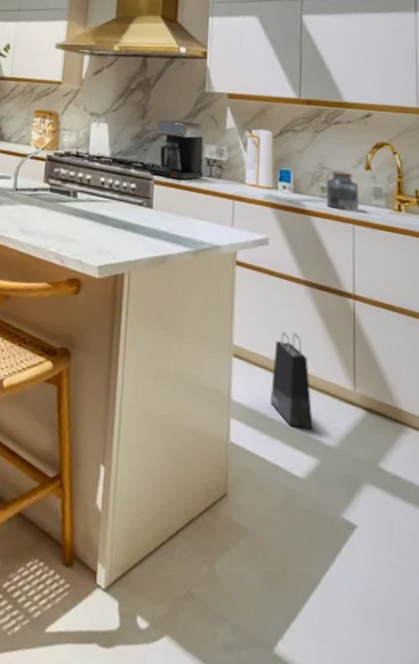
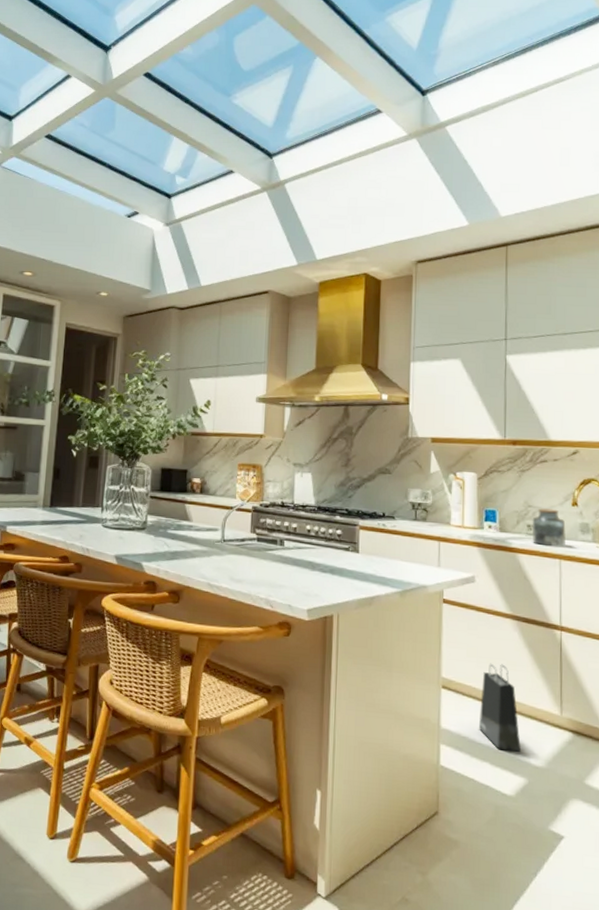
coffee maker: present [149,120,204,180] -> none [355,467,409,524]

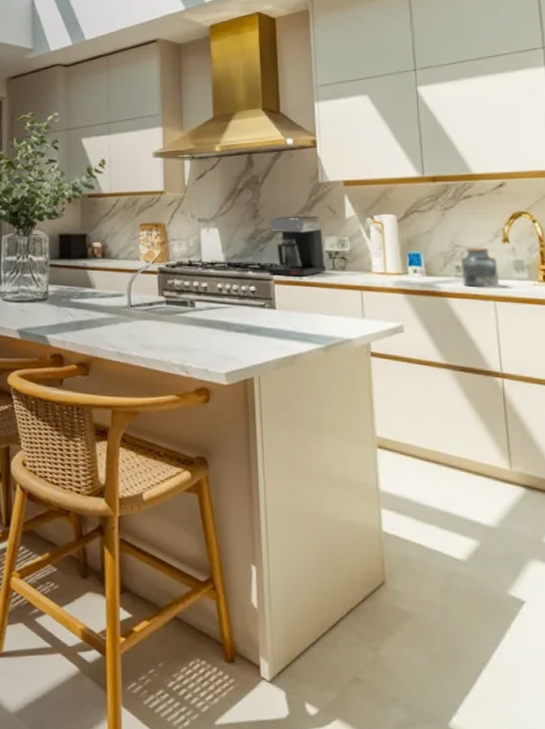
coffee maker: none [355,467,409,524] -> present [268,217,327,276]
shopping bag: present [479,663,521,752] -> none [420,418,469,512]

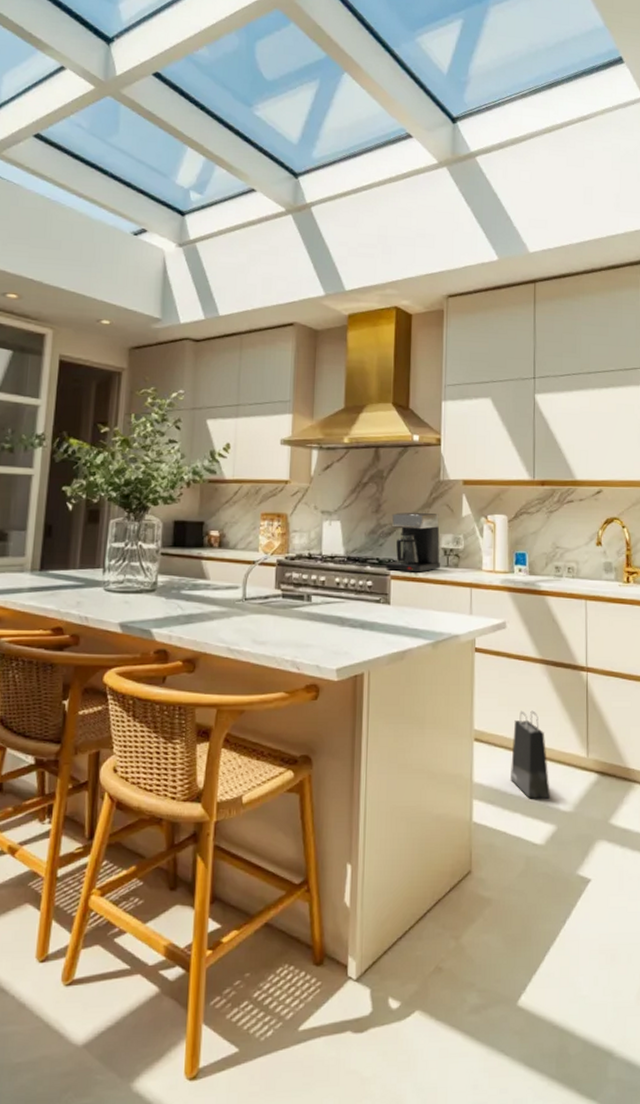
shopping bag: none [420,418,469,512] -> present [511,710,550,799]
jar: present [460,247,499,288] -> none [559,549,591,588]

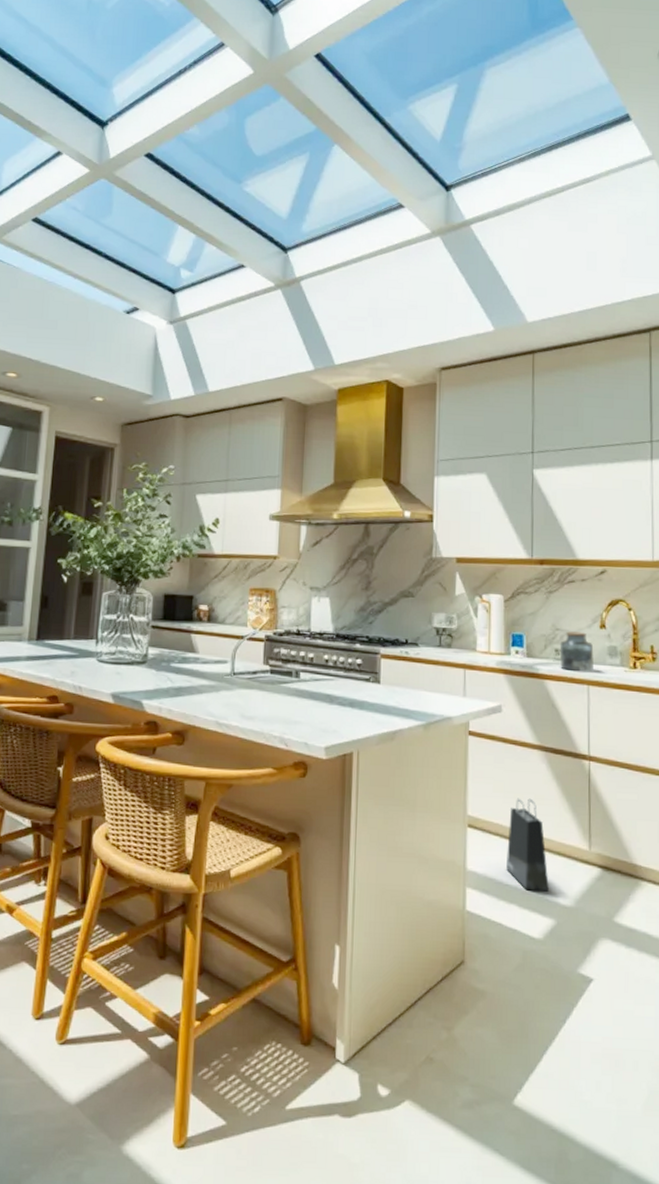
coffee maker: present [386,512,441,573] -> none [376,590,433,652]
jar: none [559,549,591,588] -> present [559,631,594,672]

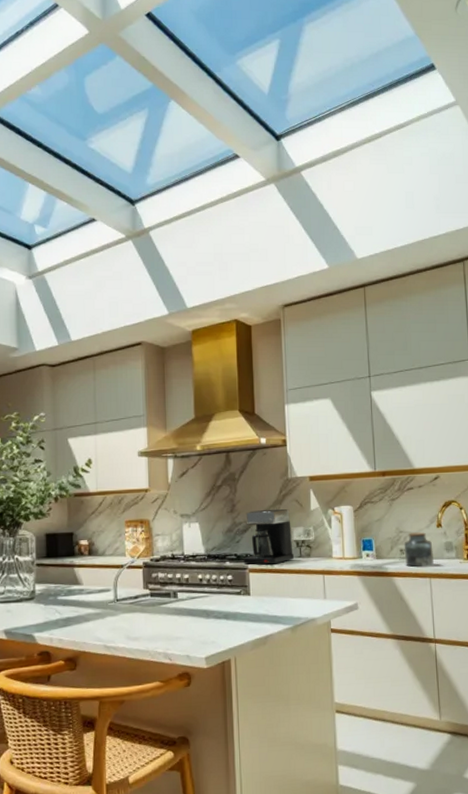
coffee maker: none [376,590,433,652] -> present [244,509,295,565]
shopping bag: present [506,798,549,892] -> none [370,681,408,761]

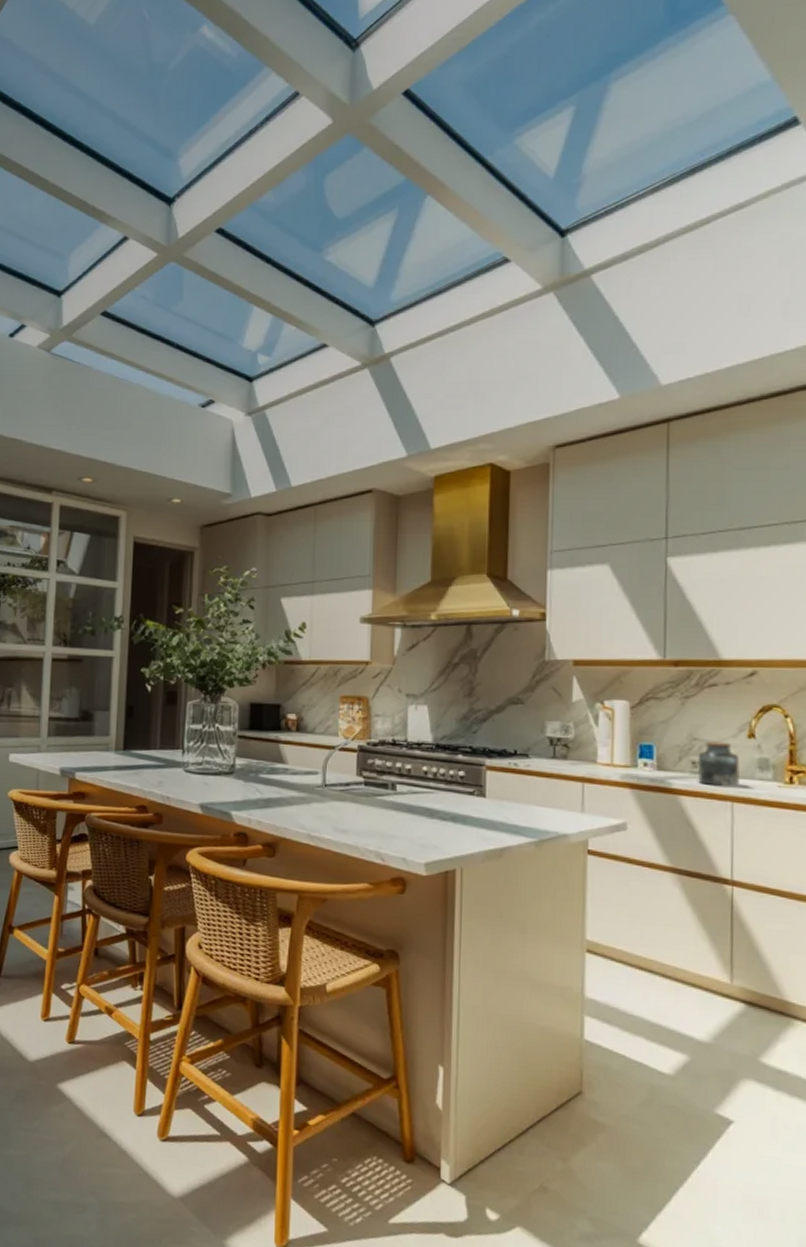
coffee maker: present [244,509,295,565] -> none [480,696,546,764]

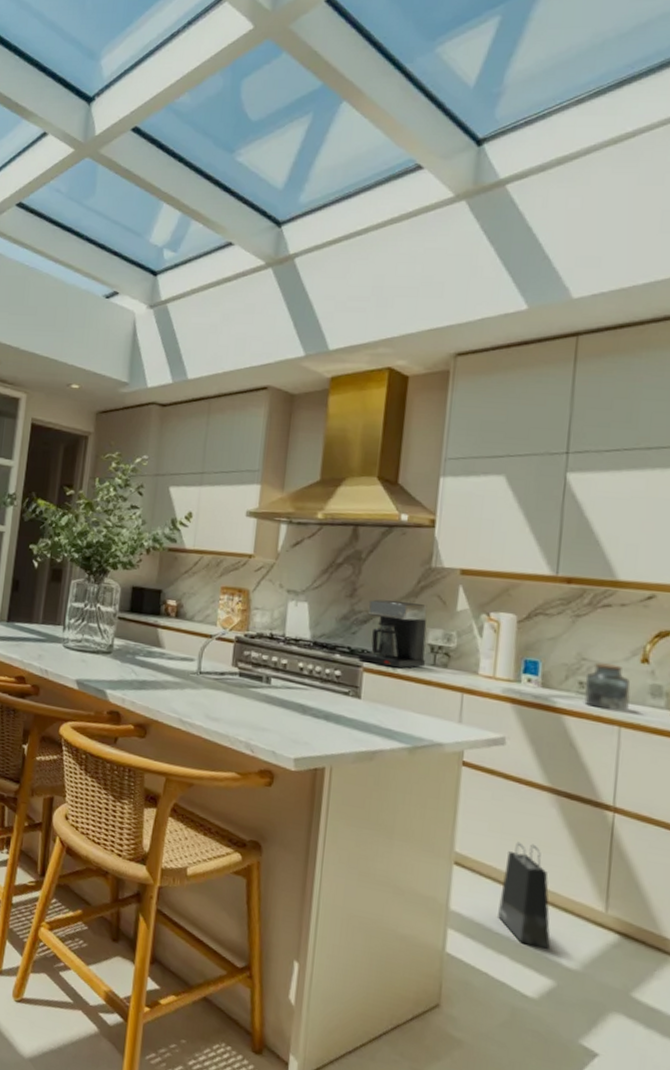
coffee maker: none [480,696,546,764] -> present [358,599,428,668]
shopping bag: none [631,923,682,1025] -> present [498,841,550,949]

